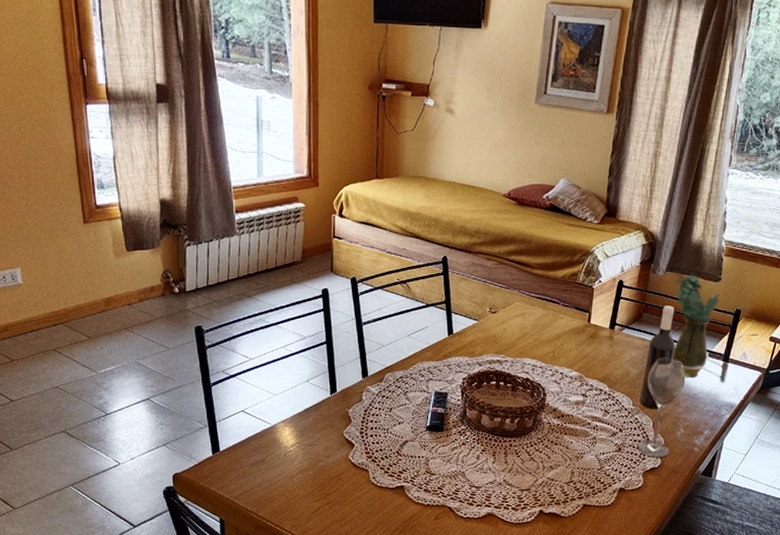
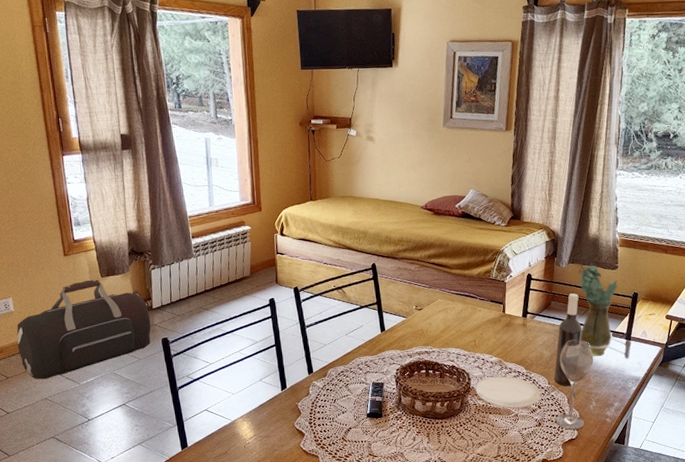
duffel bag: none [24,253,183,365] -> present [16,279,151,380]
plate: none [551,394,623,430] -> present [475,376,541,409]

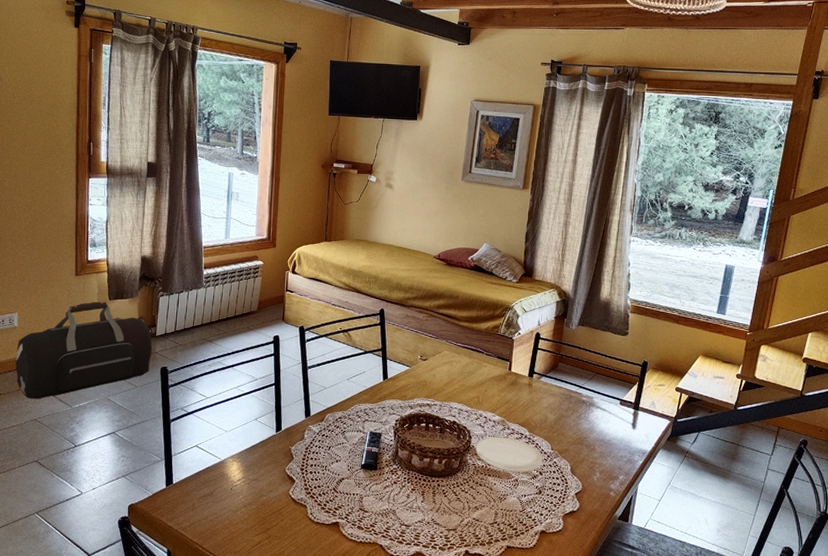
wine bottle: present [554,293,582,387] -> none [557,356,589,454]
wineglass: present [555,339,594,430] -> none [557,405,600,501]
vase: present [578,262,618,356] -> none [587,325,627,424]

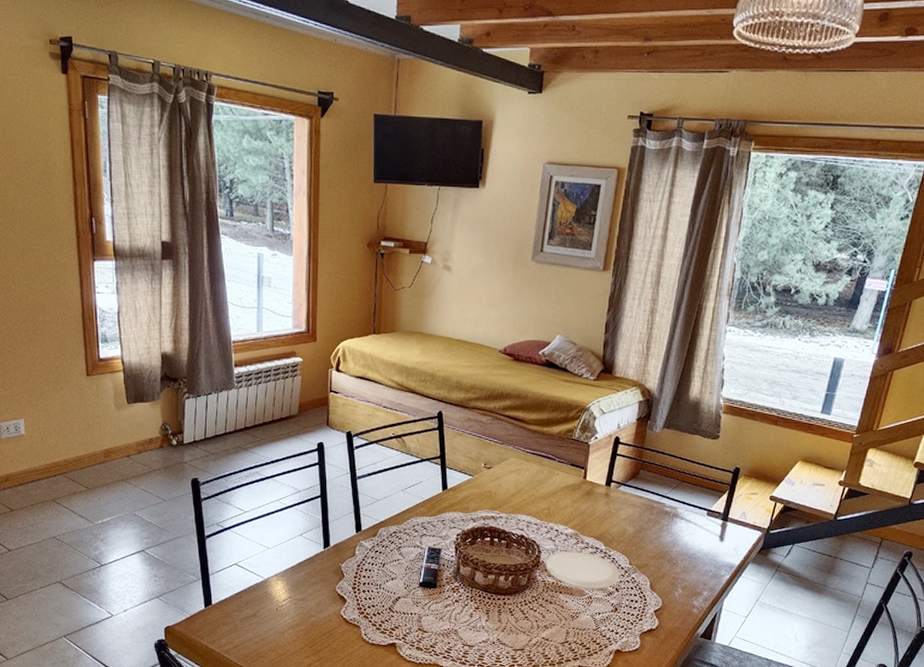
duffel bag: present [15,301,153,400] -> none [25,405,180,515]

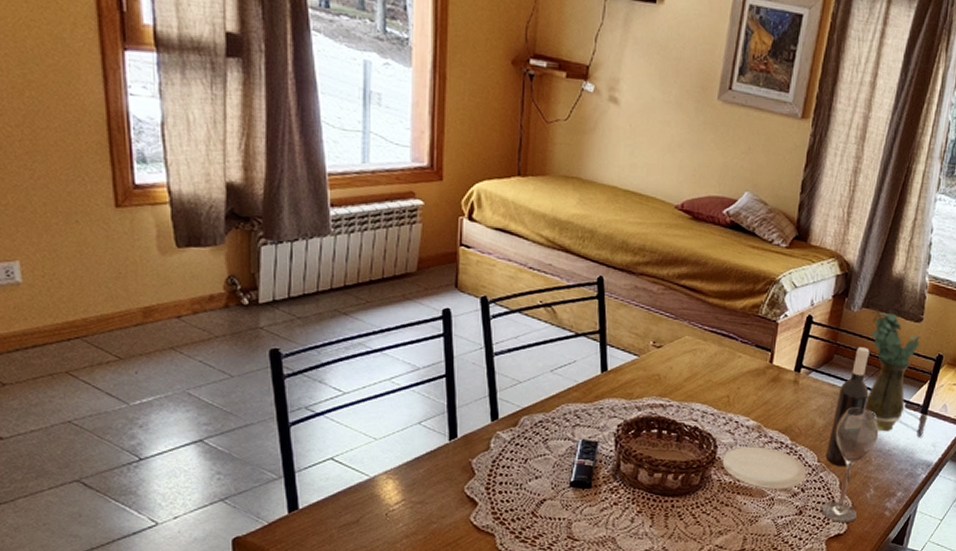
wineglass: none [634,516,684,619] -> present [821,407,879,522]
wine bottle: none [636,463,673,569] -> present [825,347,870,467]
vase: none [670,428,718,537] -> present [865,308,920,431]

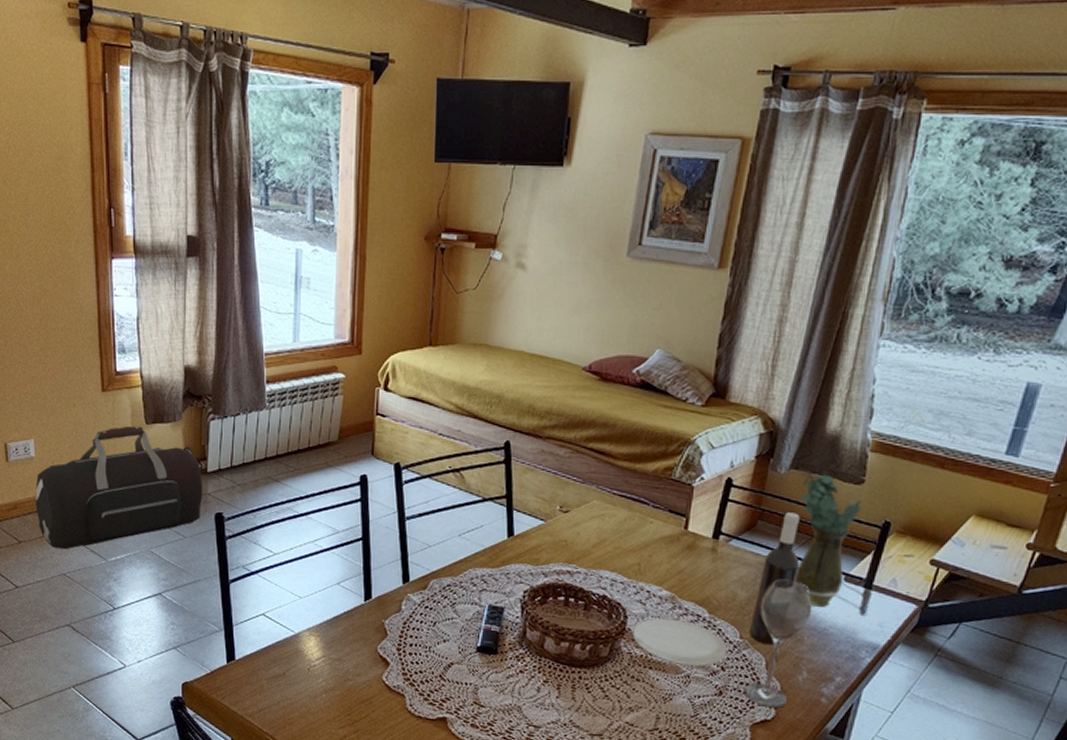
duffel bag: none [22,248,254,393] -> present [34,425,203,550]

